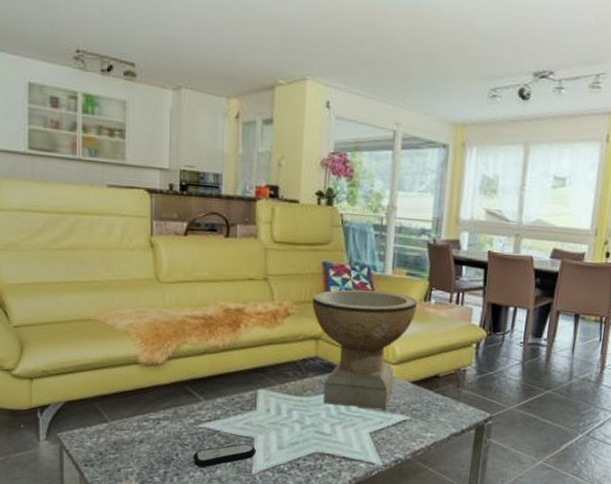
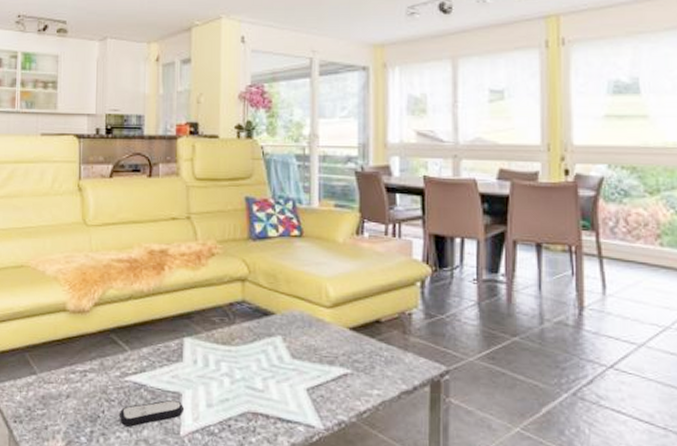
decorative bowl: present [312,289,417,410] -> none [237,224,348,362]

